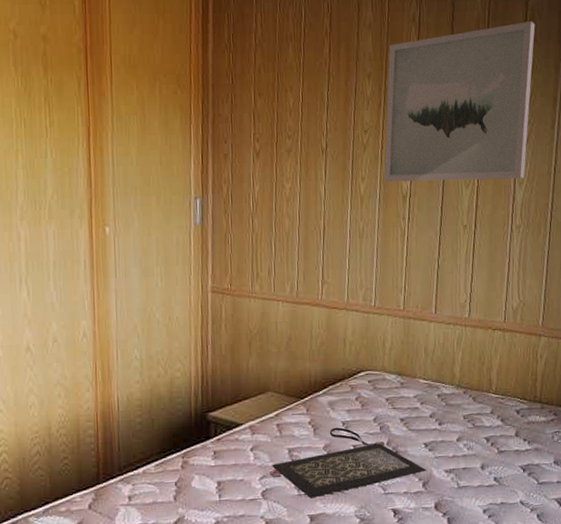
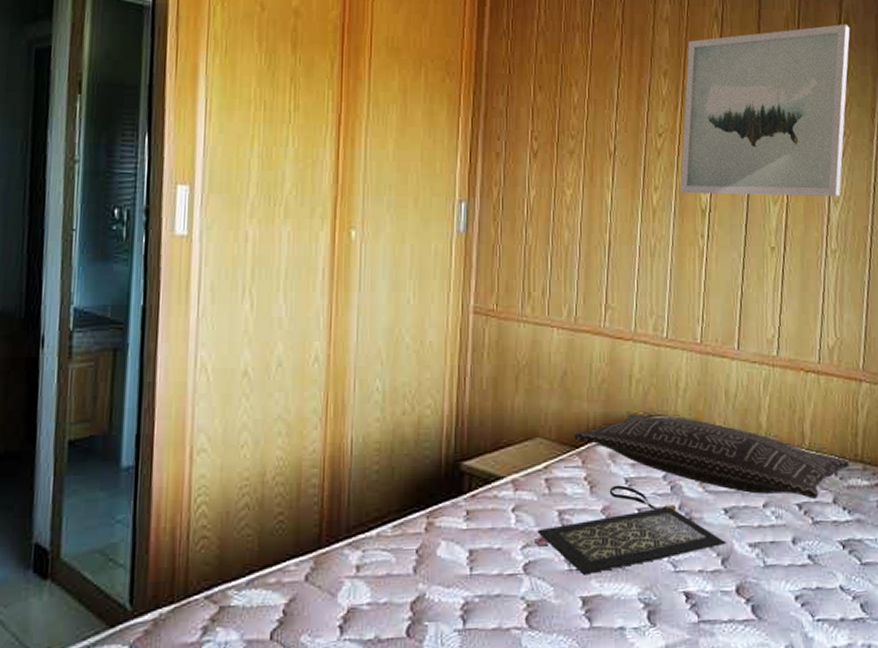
pillow: none [299,370,529,433] -> present [574,414,849,498]

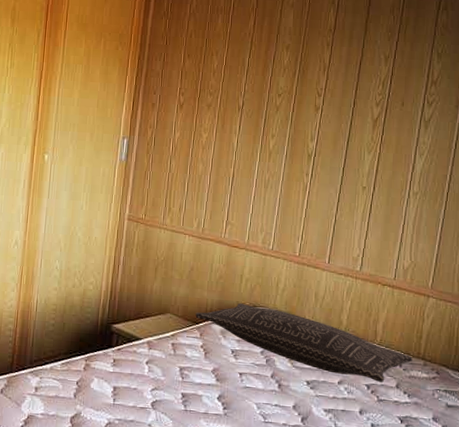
clutch bag: present [533,485,727,575] -> none [160,354,307,415]
wall art: present [680,23,850,196] -> none [292,10,447,150]

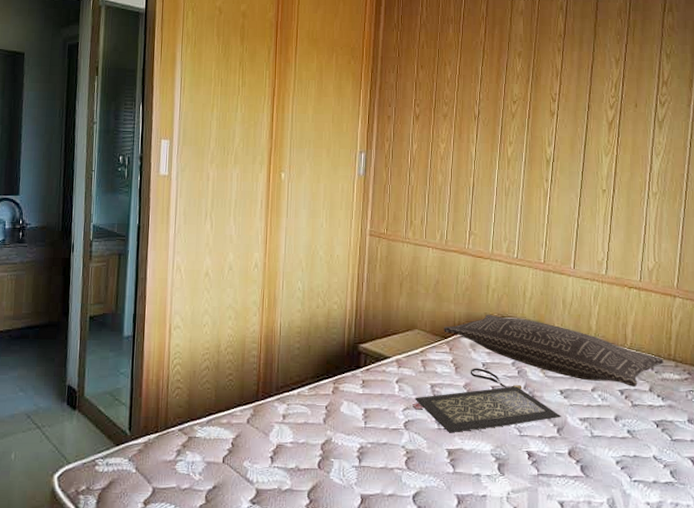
clutch bag: none [160,354,307,415] -> present [411,368,562,433]

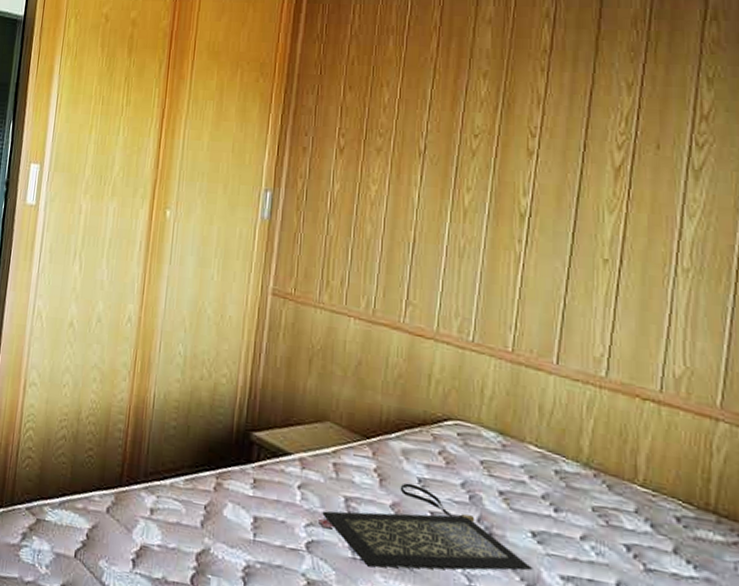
pillow: present [444,315,664,387] -> none [365,413,697,543]

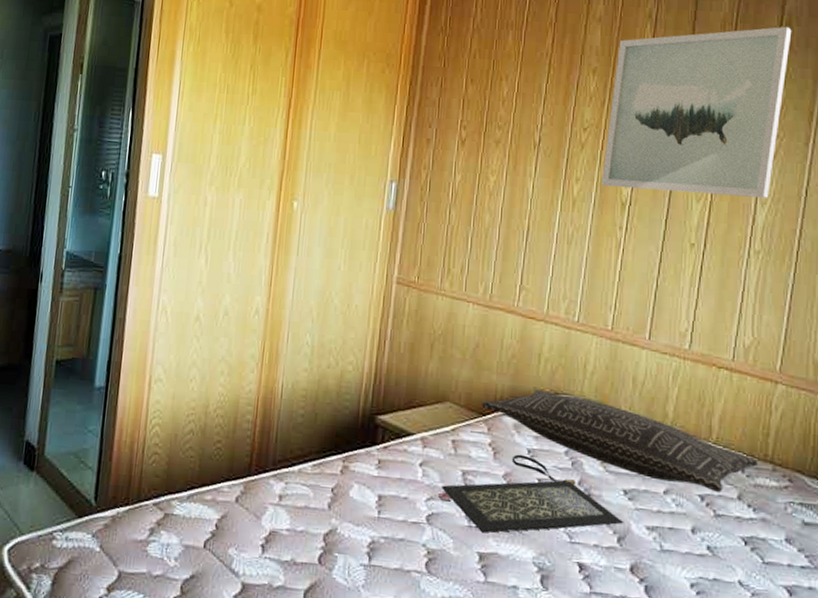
pillow: none [365,413,697,543] -> present [482,390,758,492]
wall art: none [496,21,719,210] -> present [601,26,792,198]

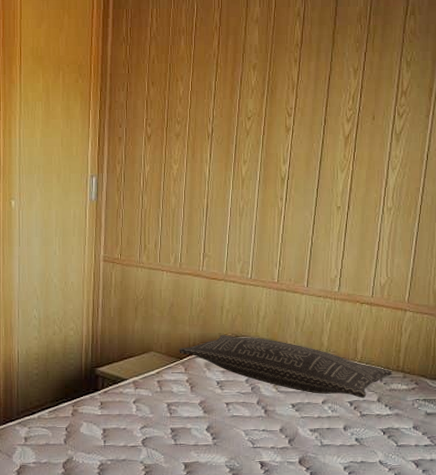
clutch bag: present [437,454,624,533] -> none [149,386,293,448]
wall art: present [601,26,792,198] -> none [264,15,415,166]

